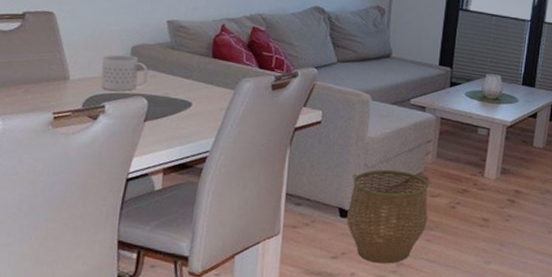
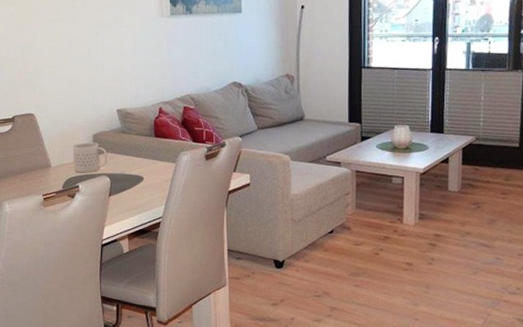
basket: present [346,169,430,264] -> none [281,222,354,309]

